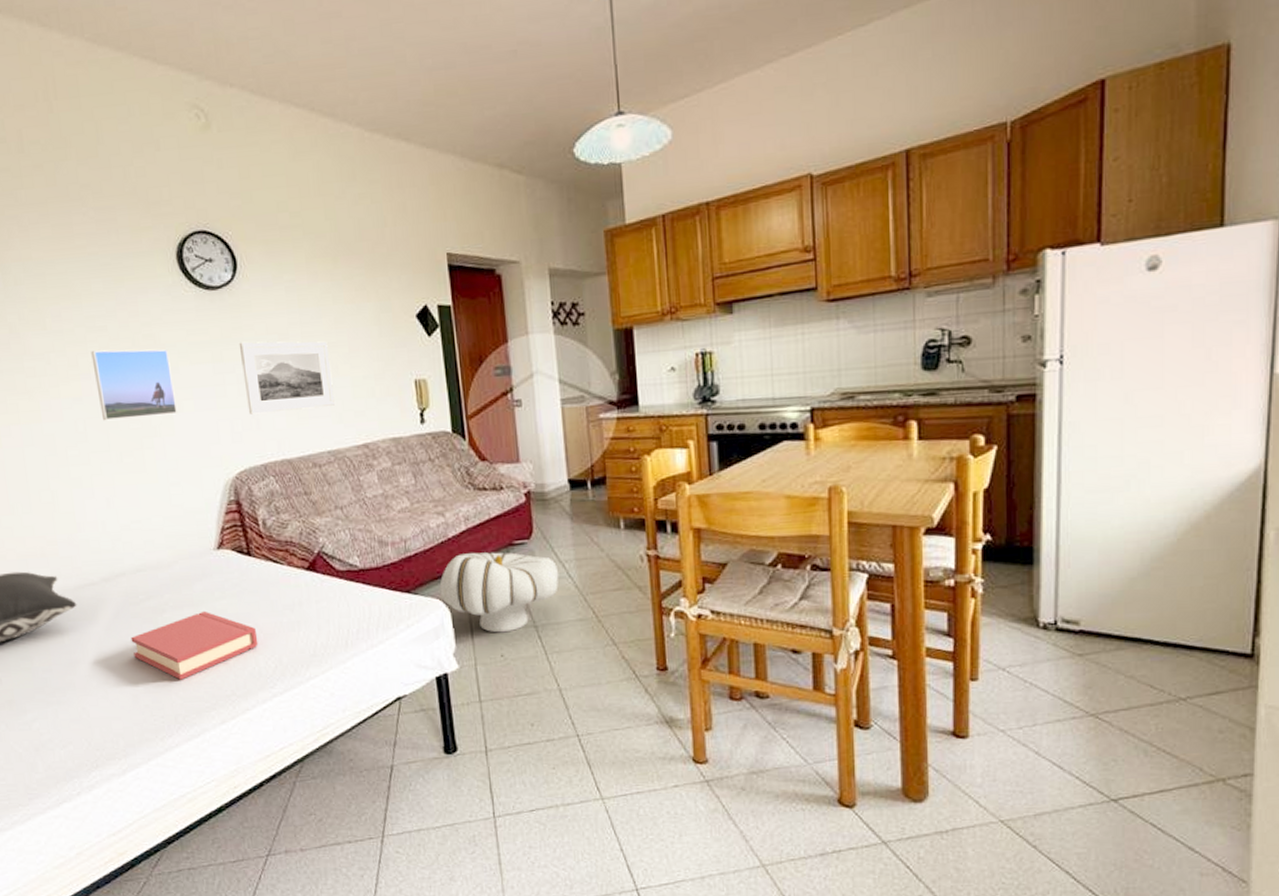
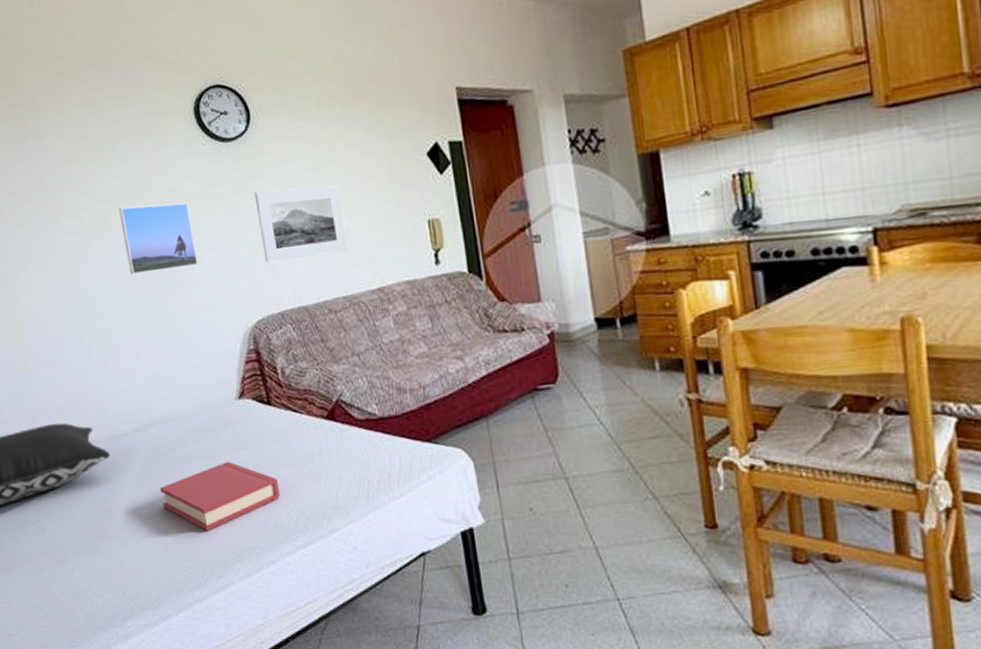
ottoman: present [439,552,559,633] -> none [461,398,590,485]

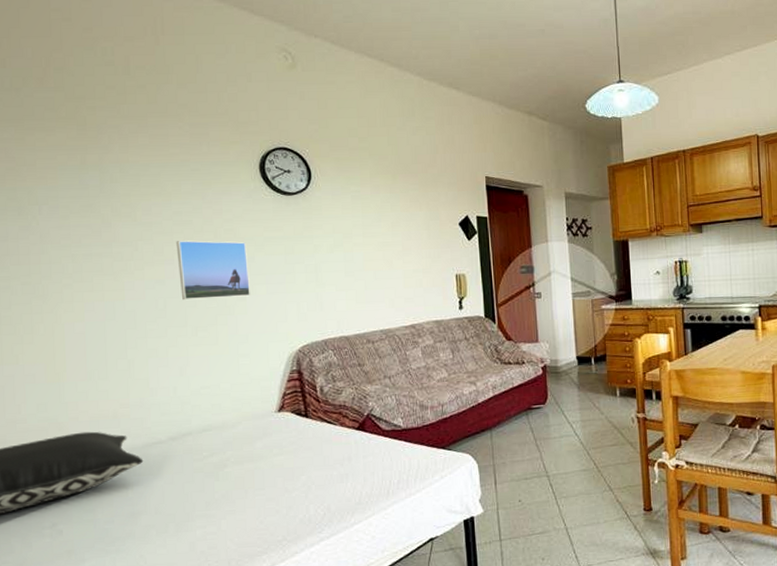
hardback book: present [160,461,281,531] -> none [192,465,310,528]
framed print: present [254,185,348,263] -> none [309,238,388,298]

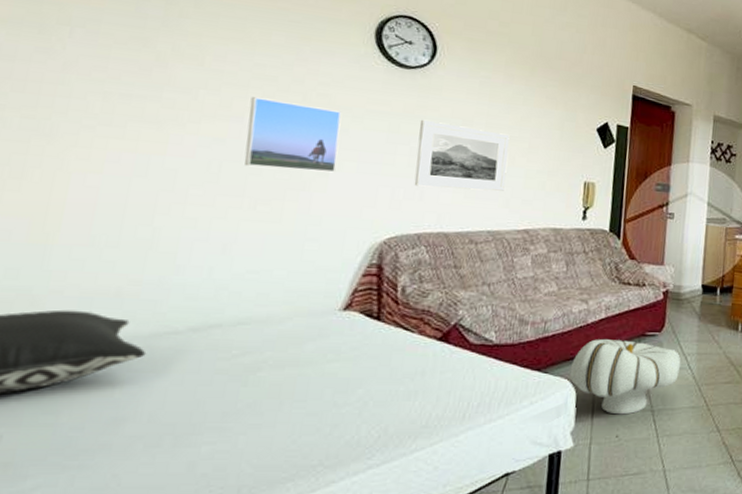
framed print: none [309,238,388,298] -> present [414,119,510,192]
ottoman: none [470,415,568,482] -> present [569,339,681,415]

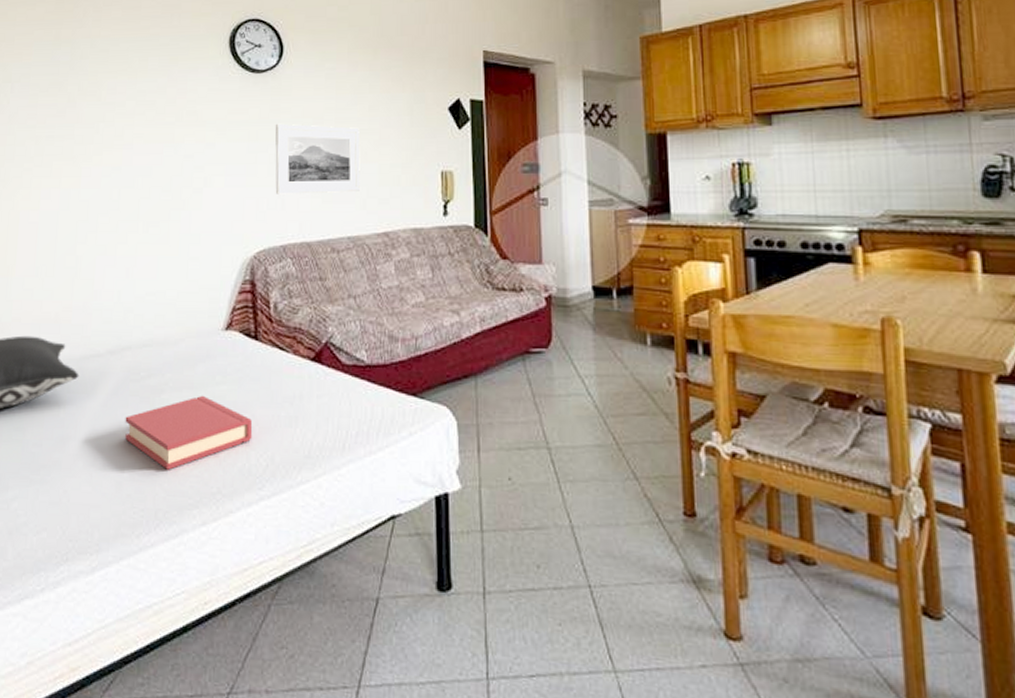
hardback book: none [205,372,366,446] -> present [125,395,253,470]
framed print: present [244,97,342,173] -> none [136,123,209,191]
ottoman: present [569,339,681,415] -> none [448,358,578,452]

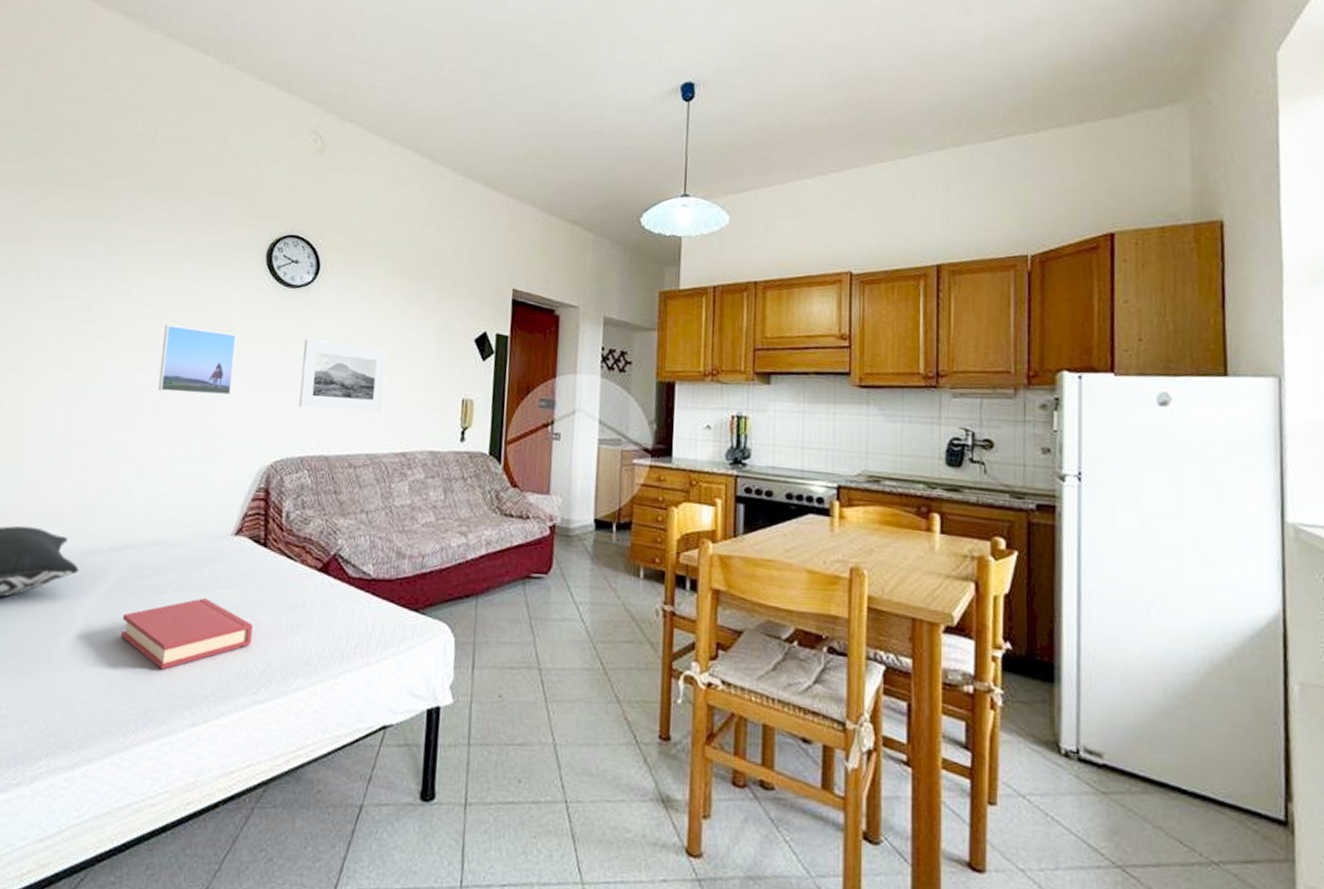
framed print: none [136,123,209,191] -> present [158,325,237,396]

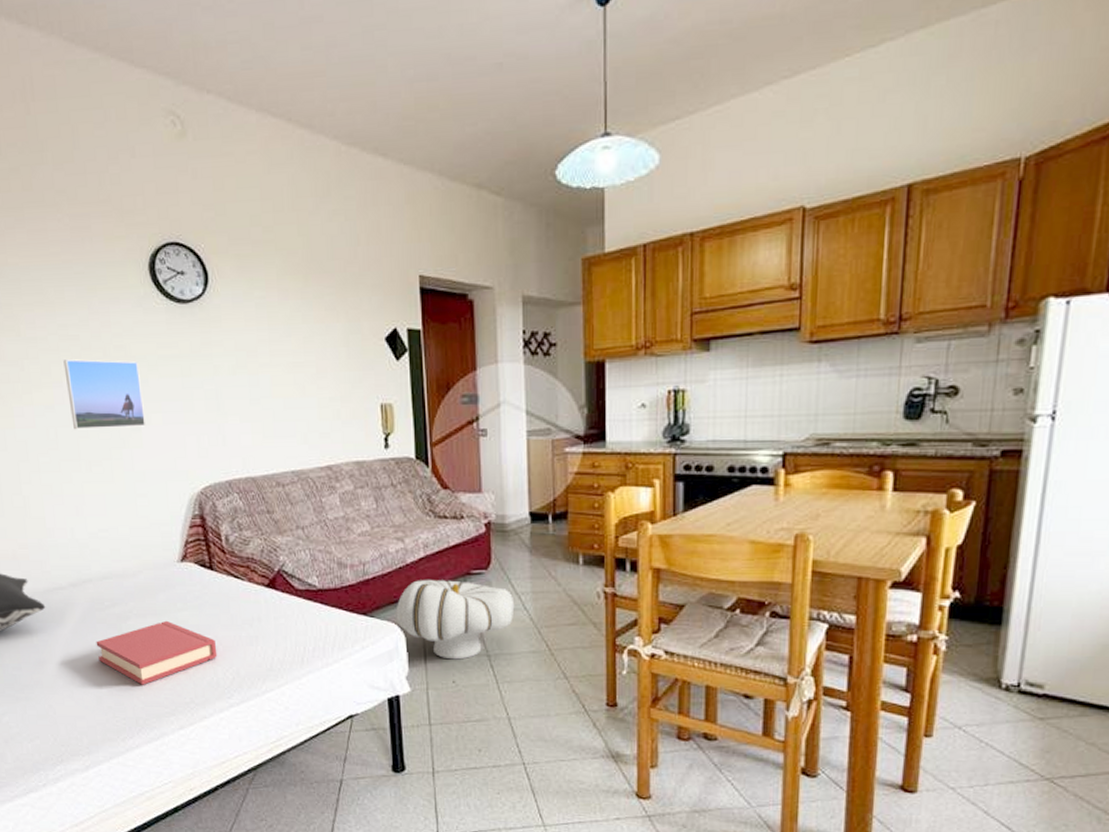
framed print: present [298,338,387,412] -> none [207,357,300,431]
ottoman: none [448,578,572,671] -> present [396,580,515,660]

